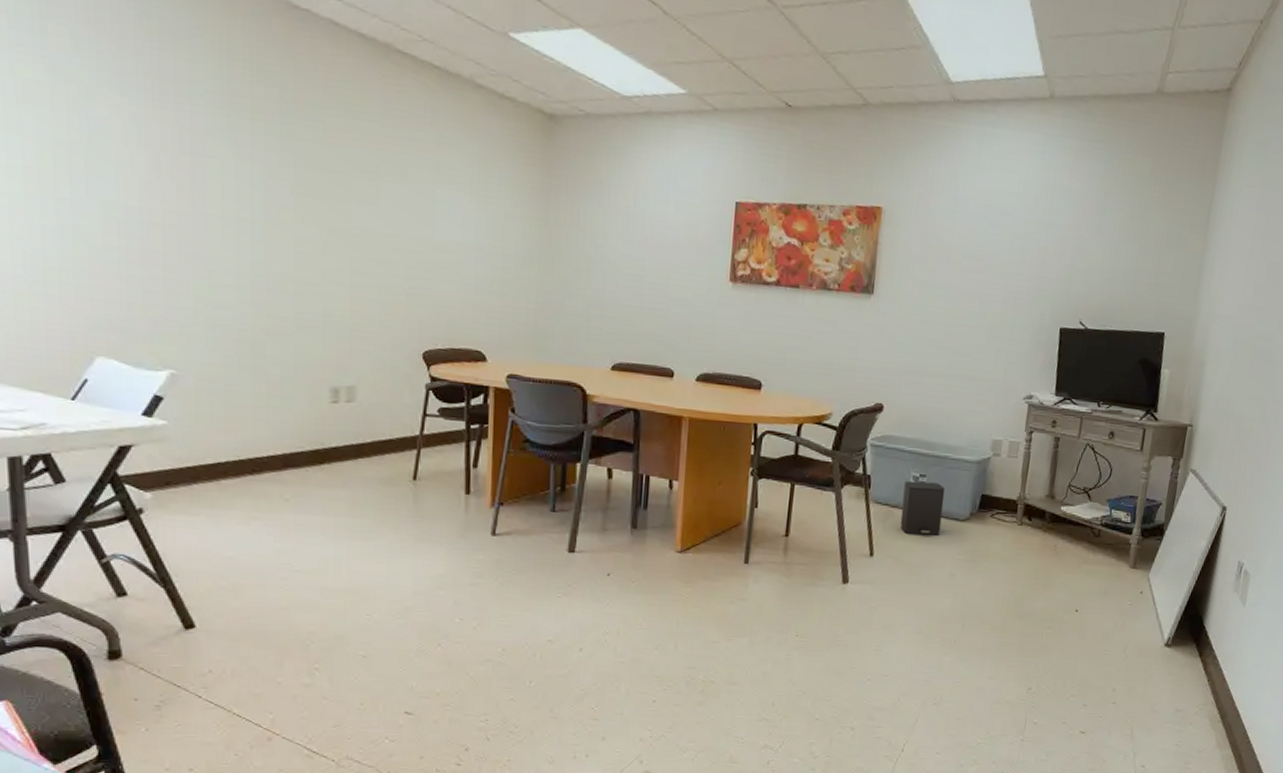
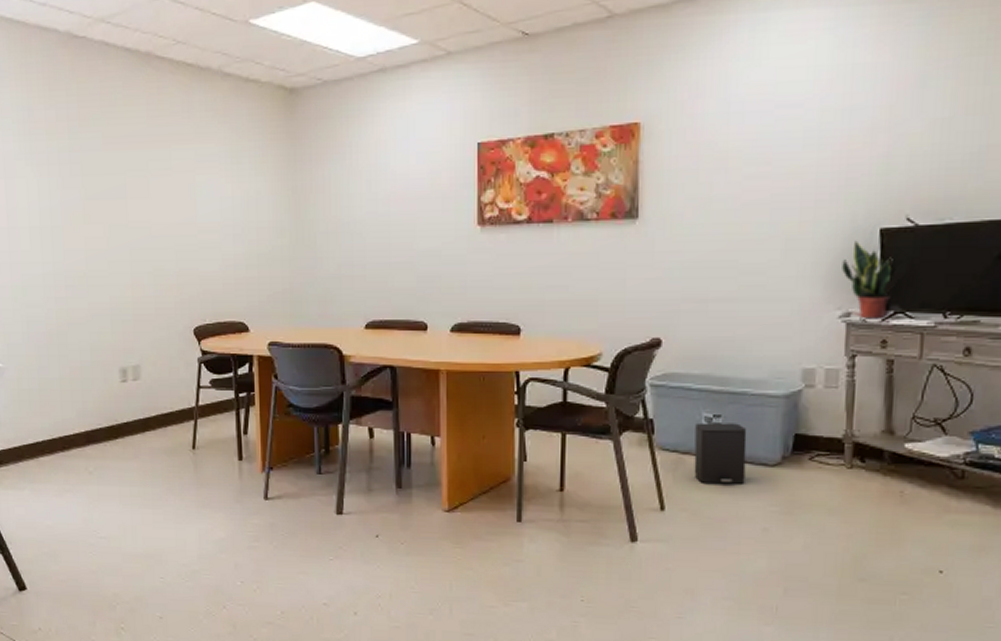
potted plant: none [1029,335,1067,403] -> present [842,240,894,319]

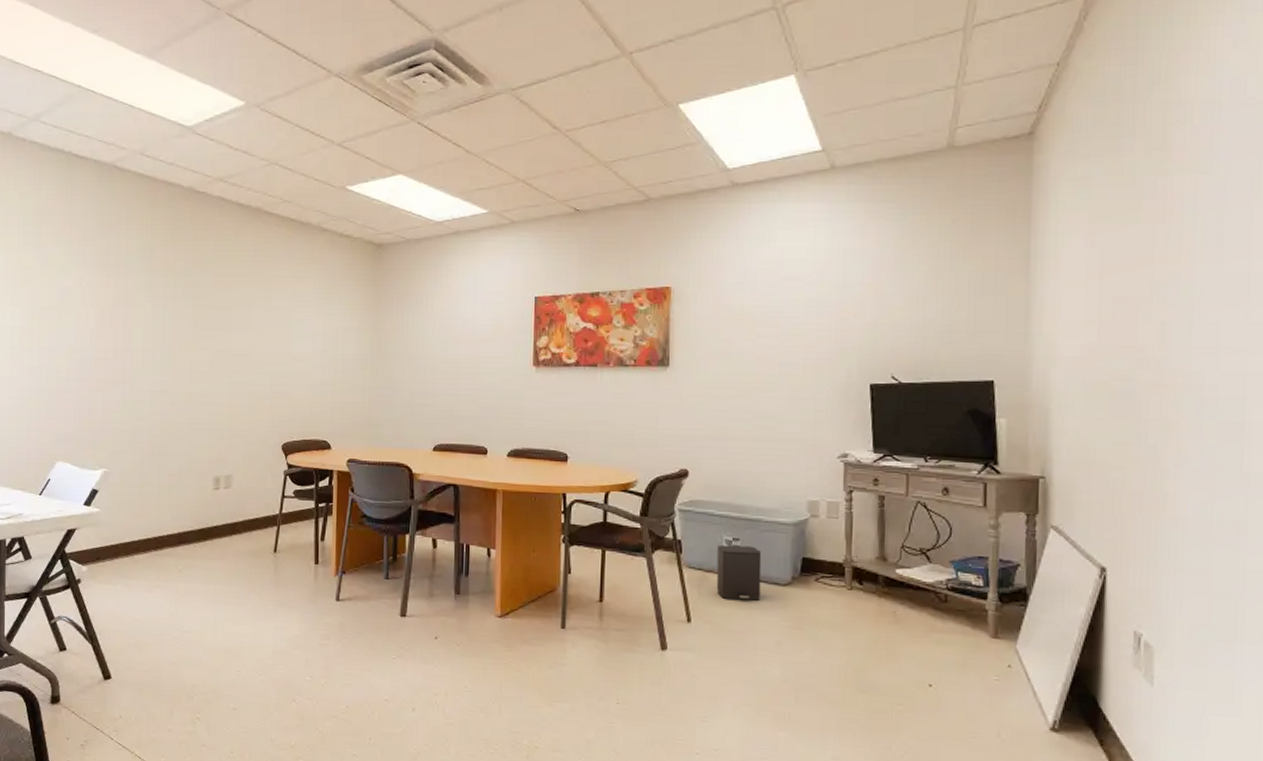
potted plant: present [842,240,894,319] -> none [839,393,883,461]

